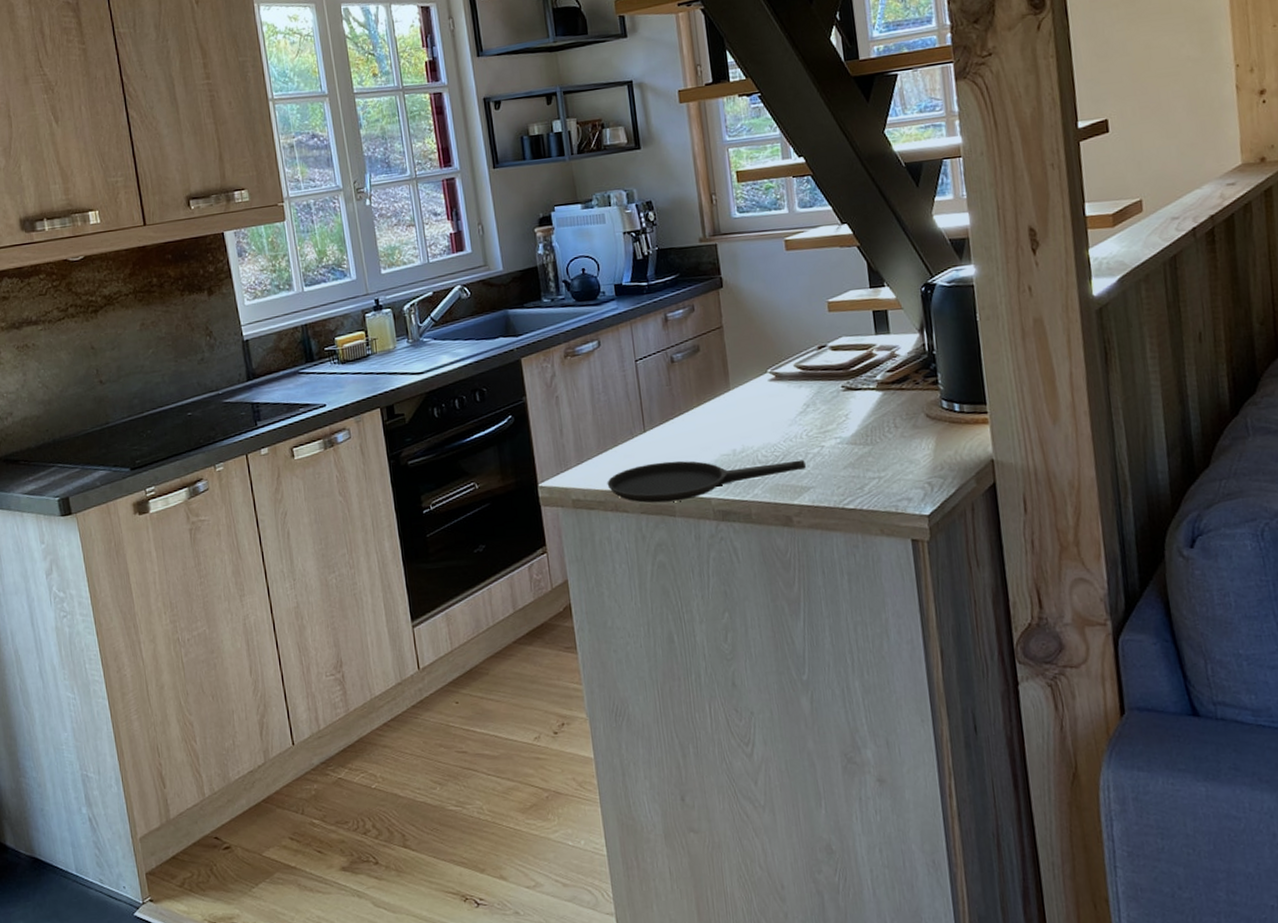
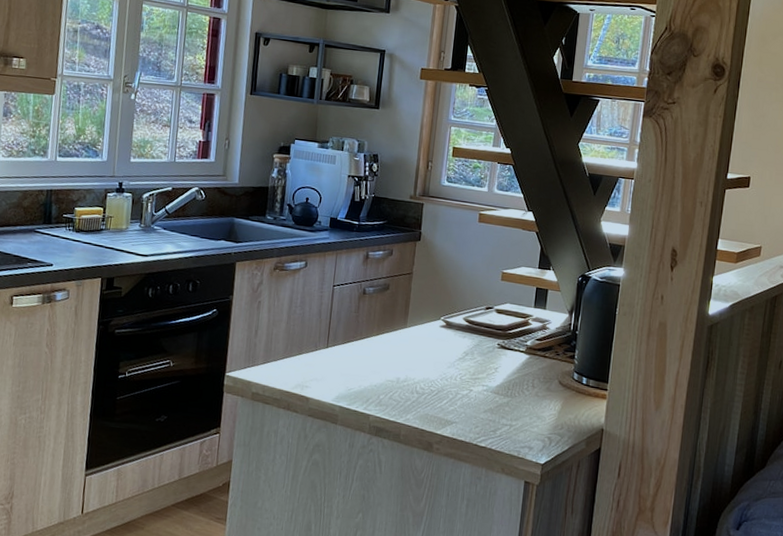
frying pan: present [607,460,806,503] -> none [285,375,454,412]

